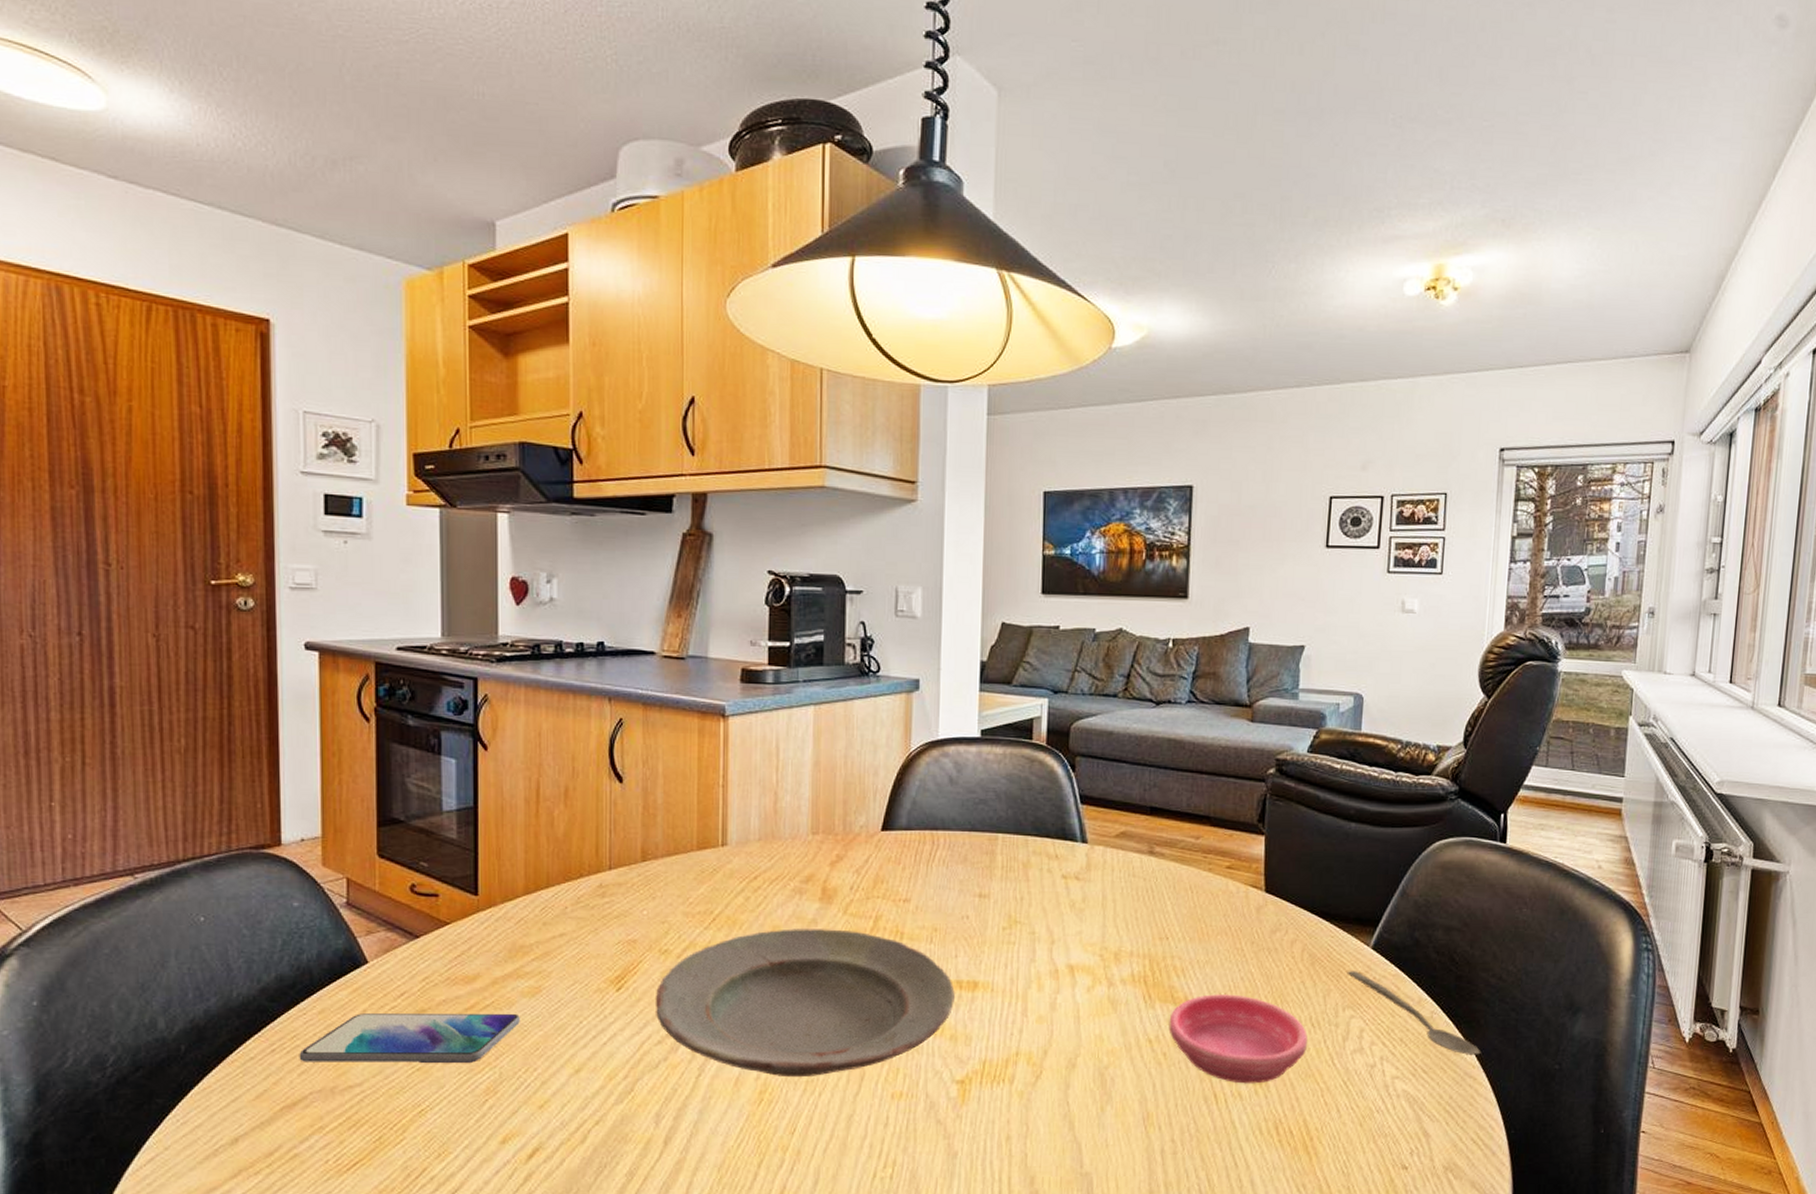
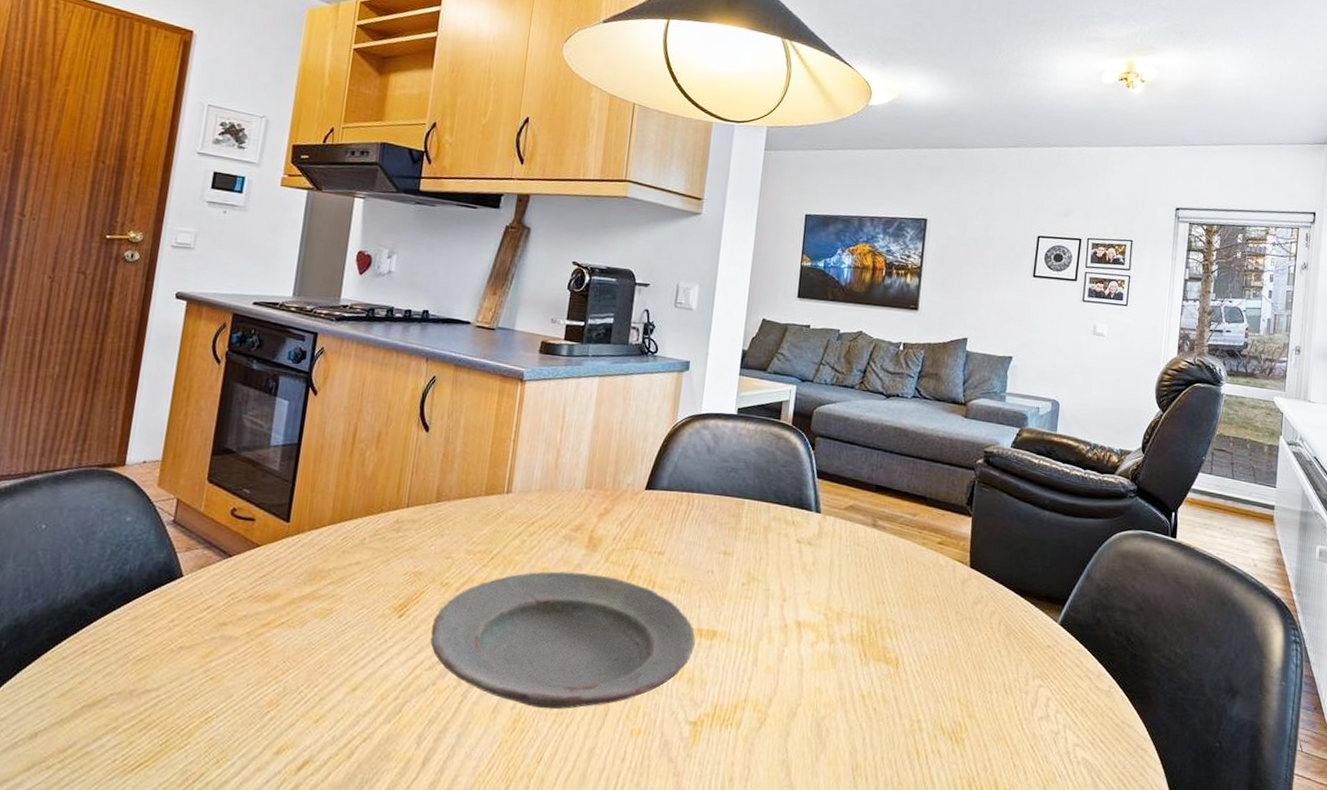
smartphone: present [299,1013,520,1063] -> none [106,622,310,676]
saucer: present [1169,994,1308,1084] -> none [880,656,1001,743]
spoon: present [1347,971,1481,1055] -> none [1037,643,1152,729]

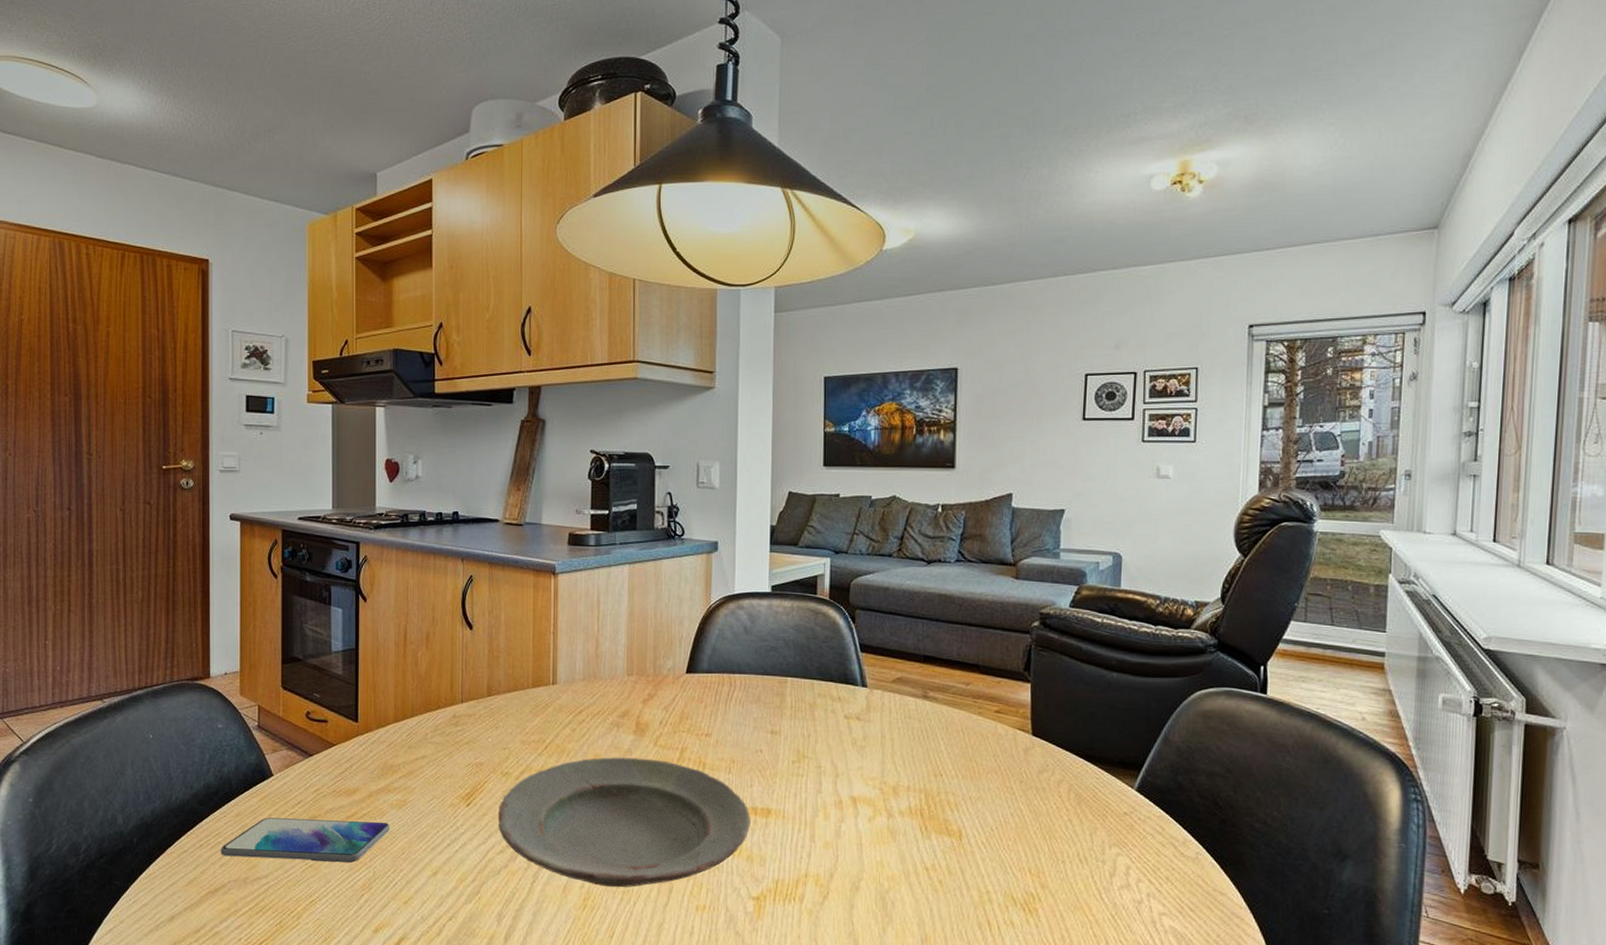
smartphone: none [106,622,310,676] -> present [220,817,390,863]

